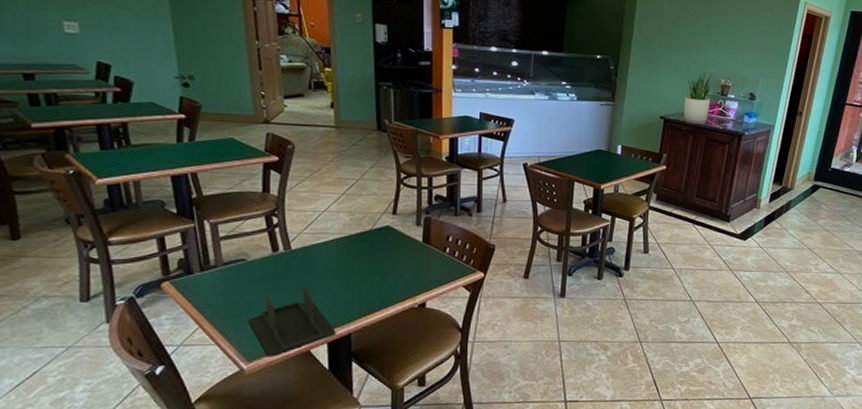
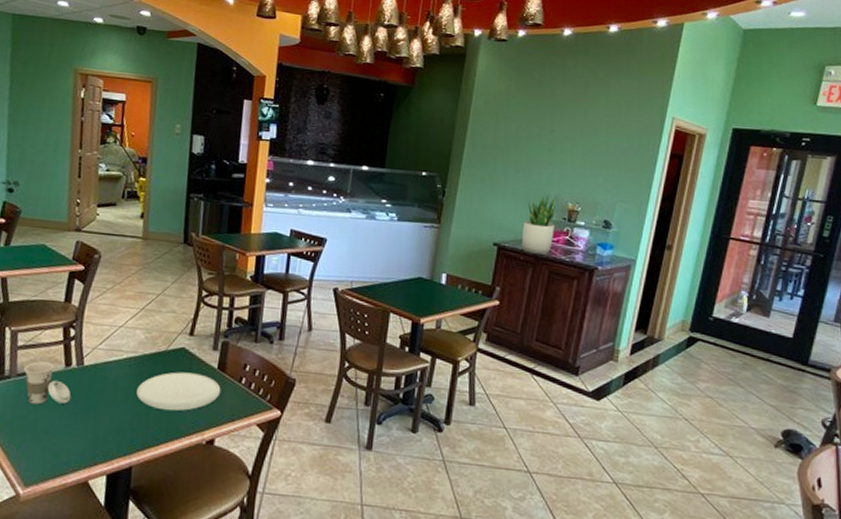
cup: none [229,250,283,289] -> present [23,361,72,405]
napkin holder: present [248,287,336,357] -> none [31,408,117,484]
plate: none [347,247,428,283] -> present [136,372,221,412]

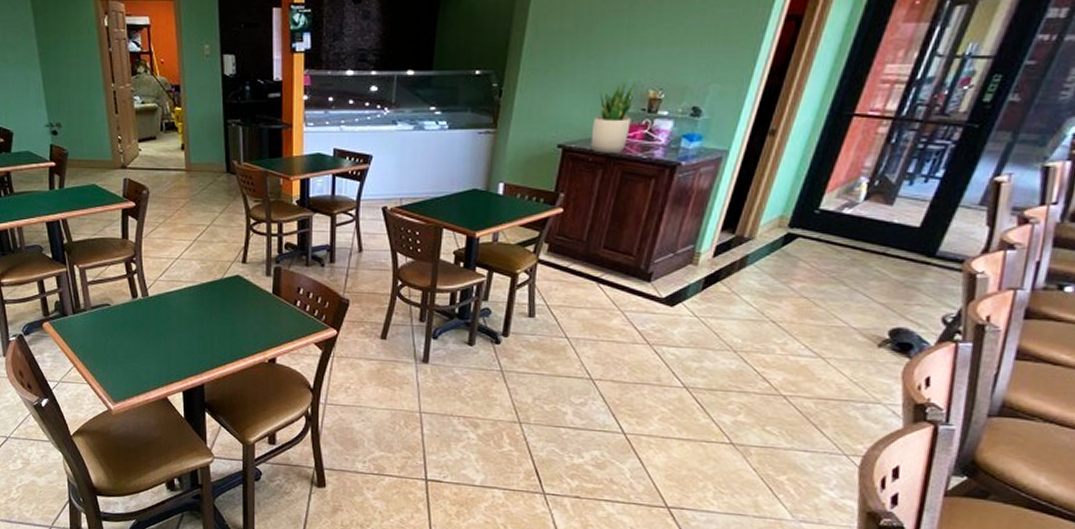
cup: present [23,361,72,405] -> none [96,295,142,333]
plate: present [136,372,221,412] -> none [200,298,278,335]

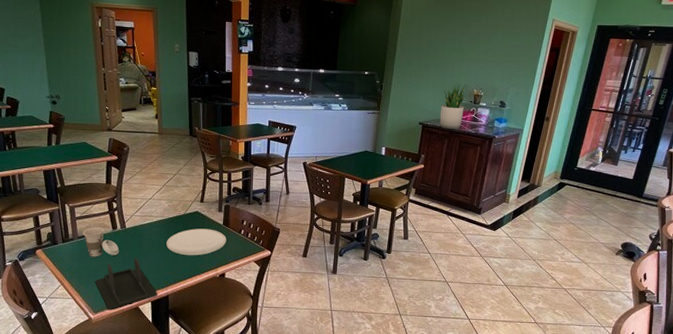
cup: none [96,295,142,333] -> present [82,227,120,257]
napkin holder: none [113,334,190,400] -> present [95,257,158,310]
plate: none [200,298,278,335] -> present [166,228,227,256]

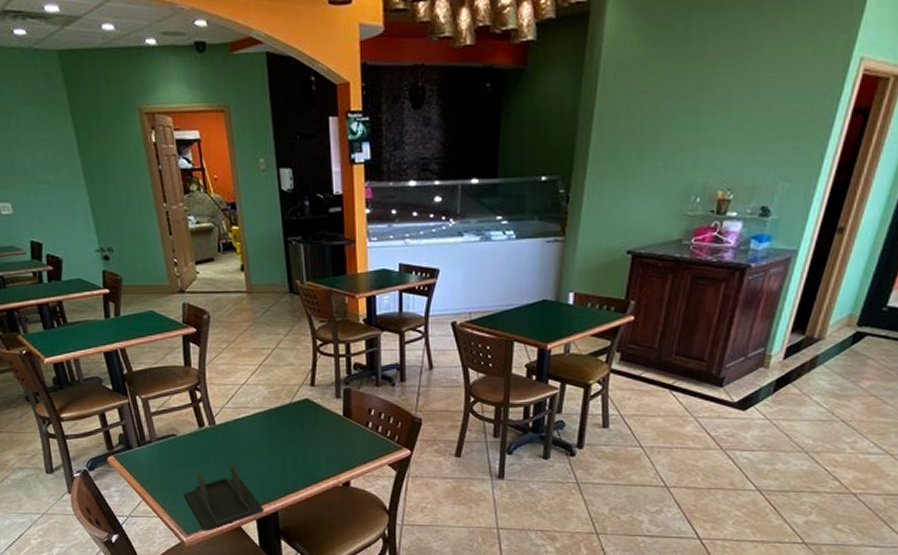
cup: present [82,227,120,257] -> none [161,425,211,464]
plate: present [166,228,227,256] -> none [270,422,350,460]
planter: present [439,84,466,129] -> none [660,183,705,258]

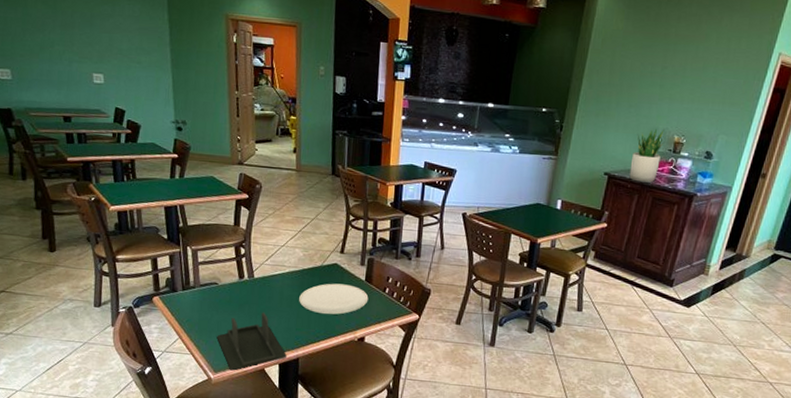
plate: none [270,422,350,460] -> present [299,283,369,315]
planter: none [660,183,705,258] -> present [629,128,665,183]

